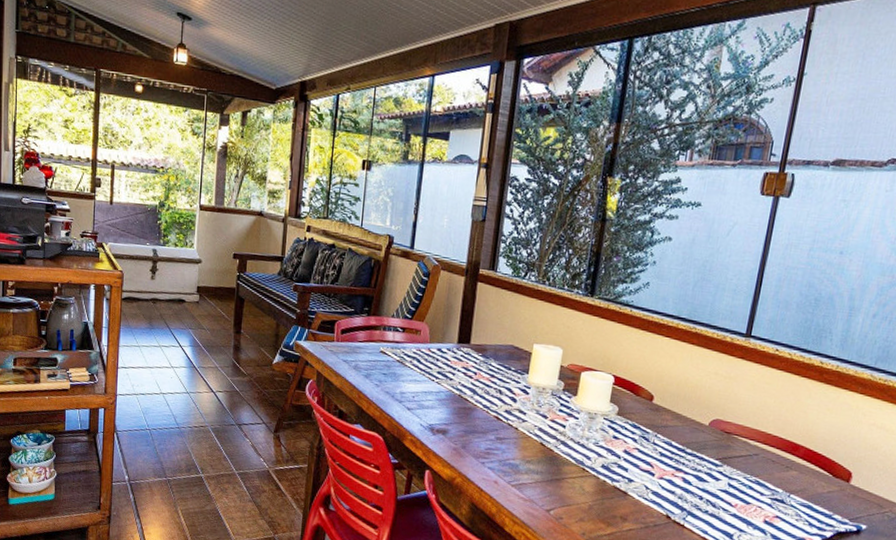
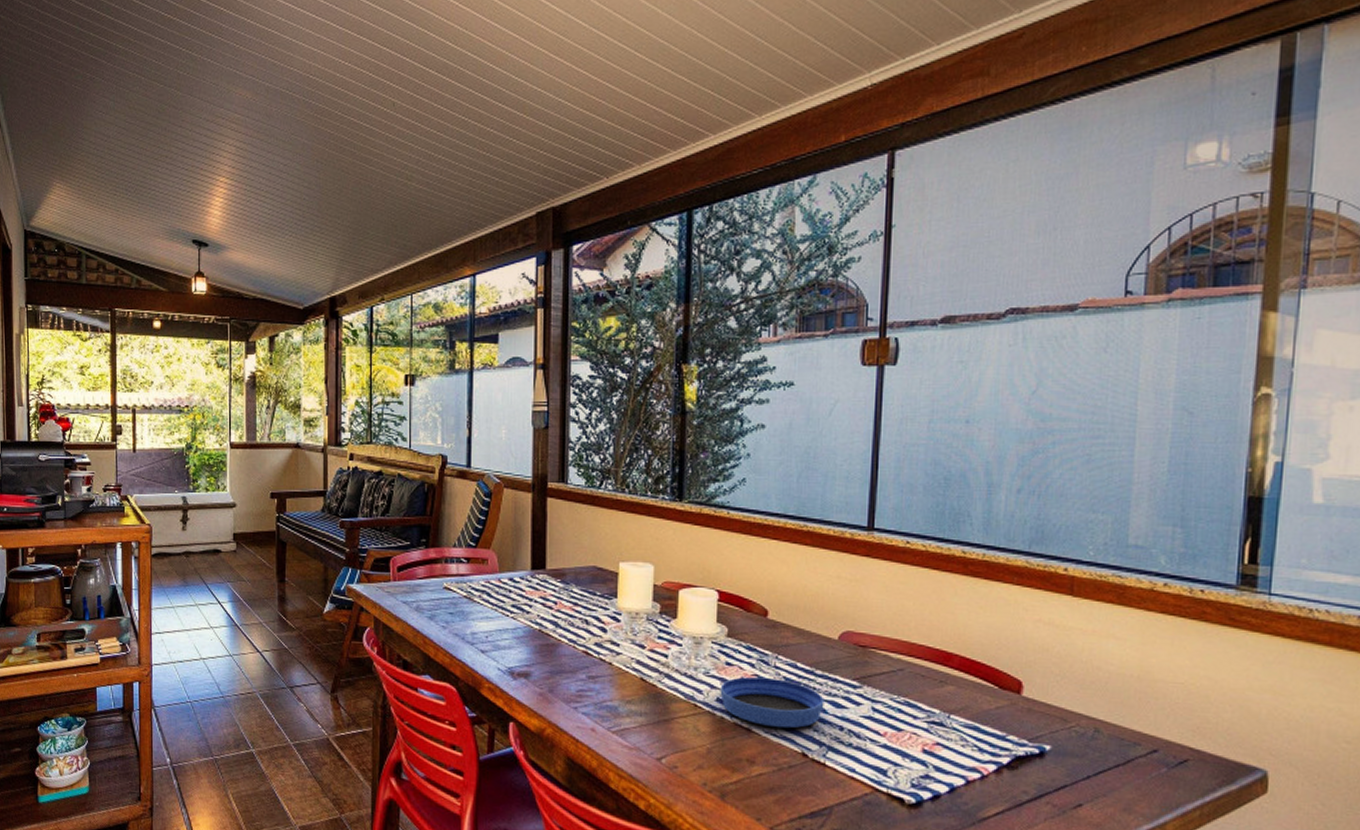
bowl: none [605,449,691,495] -> present [720,676,824,729]

